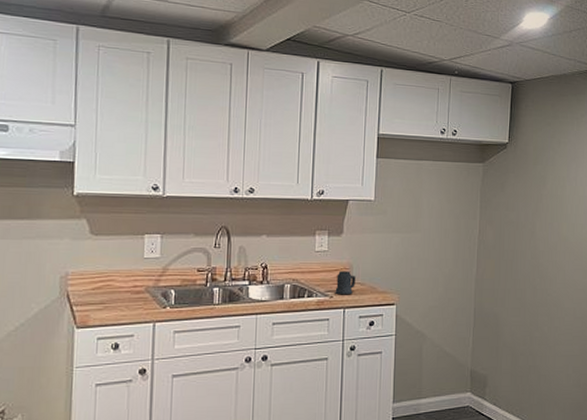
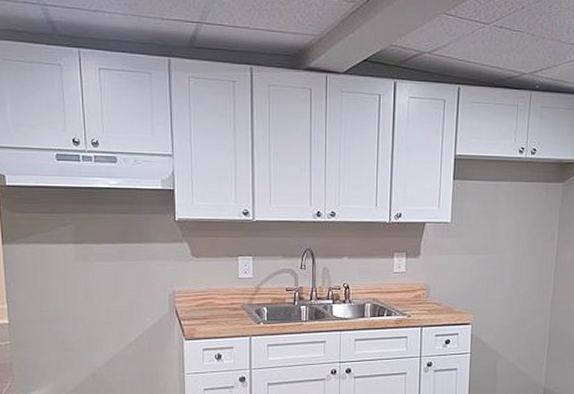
mug: present [335,271,356,295] -> none [412,291,432,315]

